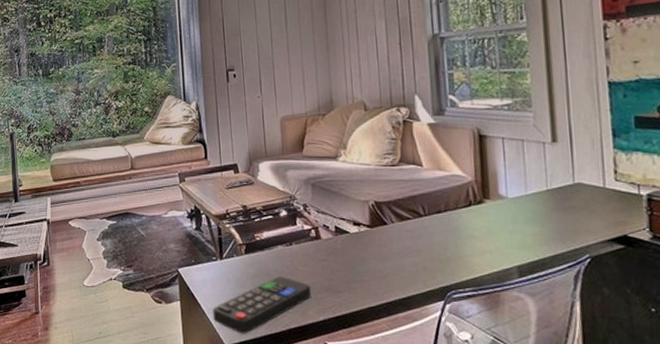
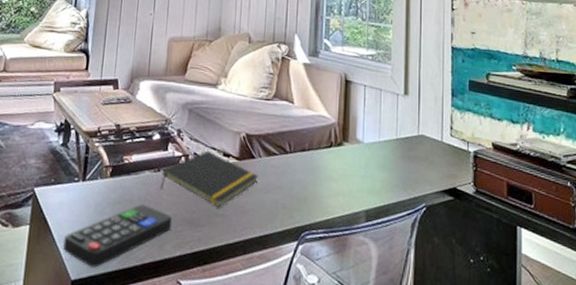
notepad: none [294,221,394,273] -> present [160,150,259,207]

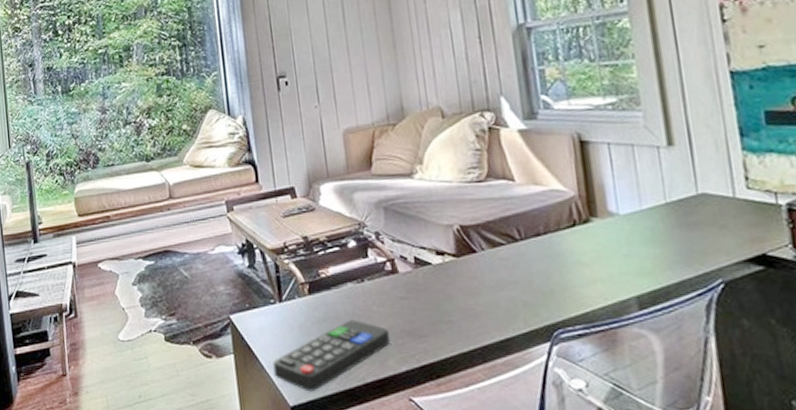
notepad: present [160,150,259,207] -> none [366,251,486,313]

